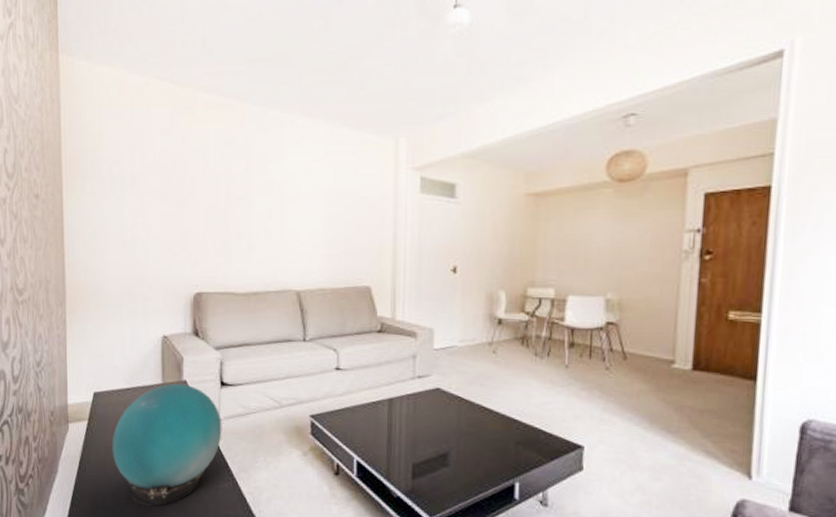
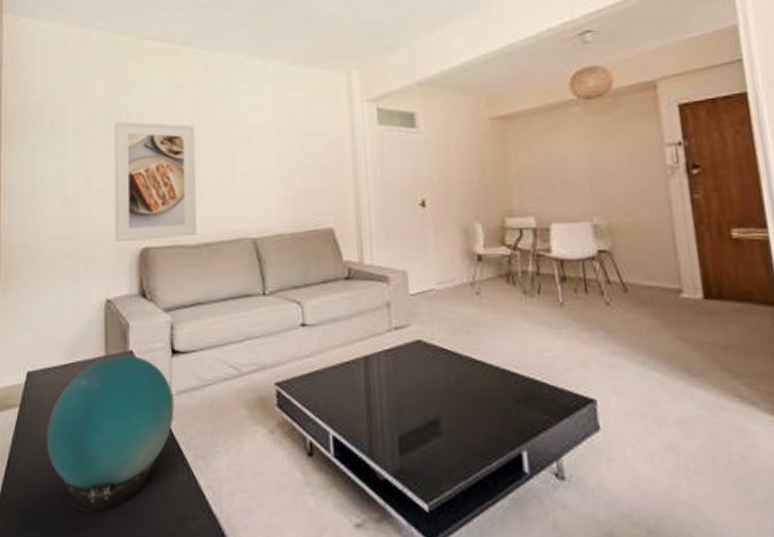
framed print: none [170,171,247,286] -> present [114,120,197,243]

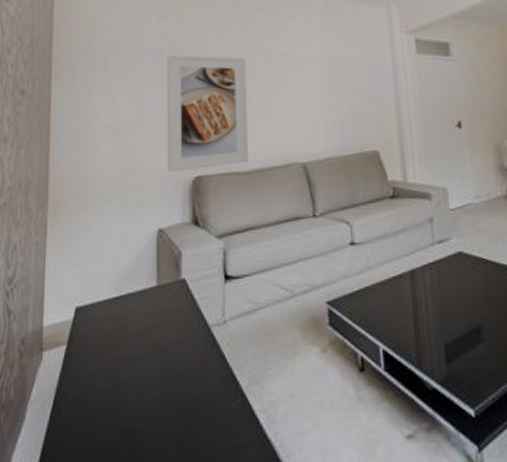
decorative orb: present [46,354,174,513] -> none [95,283,228,450]

